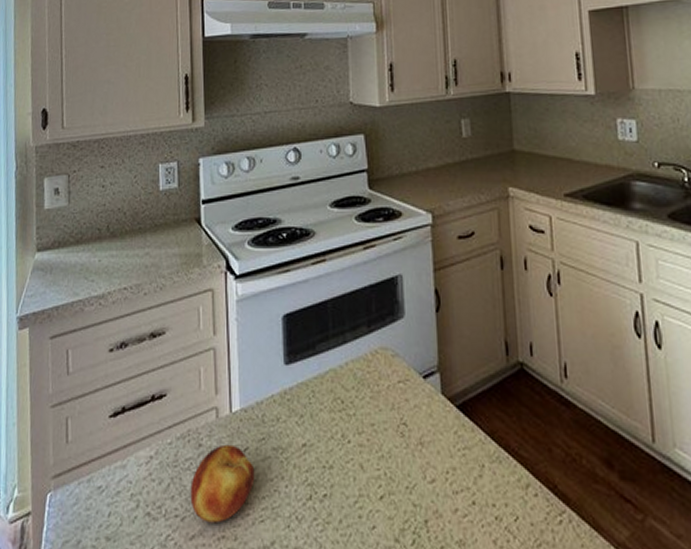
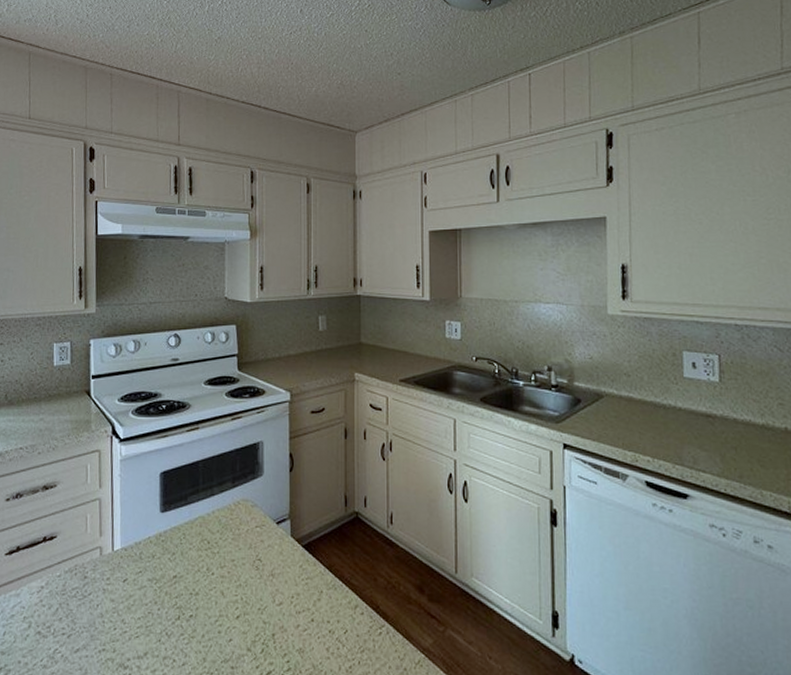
fruit: present [190,444,255,523] -> none [76,576,132,639]

